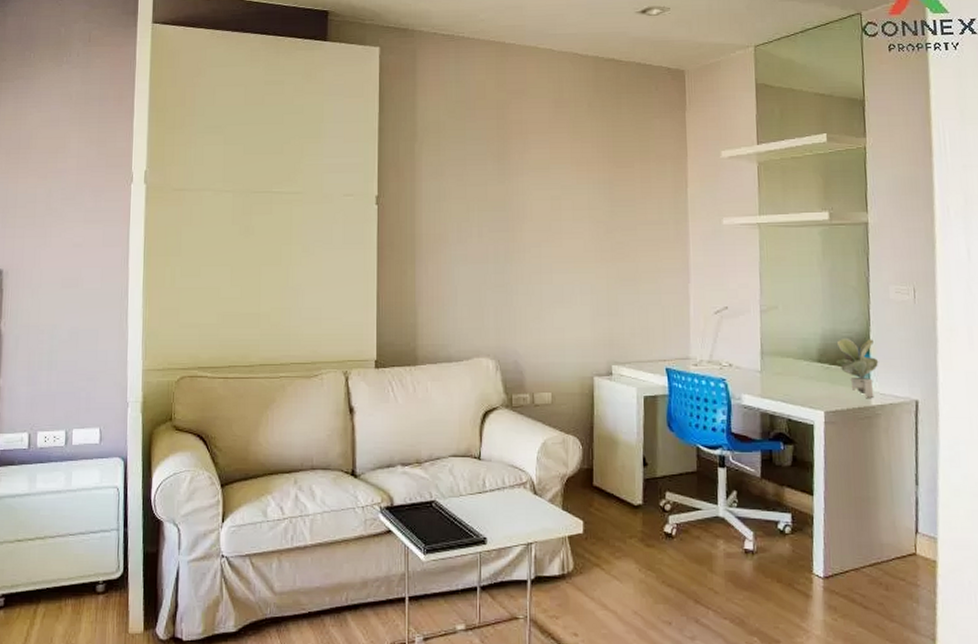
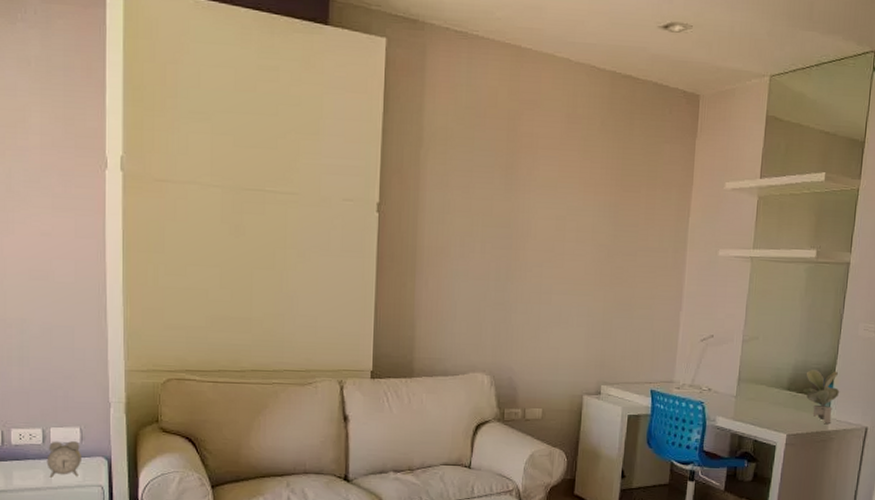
alarm clock: none [68,442,101,481] -> present [46,441,83,479]

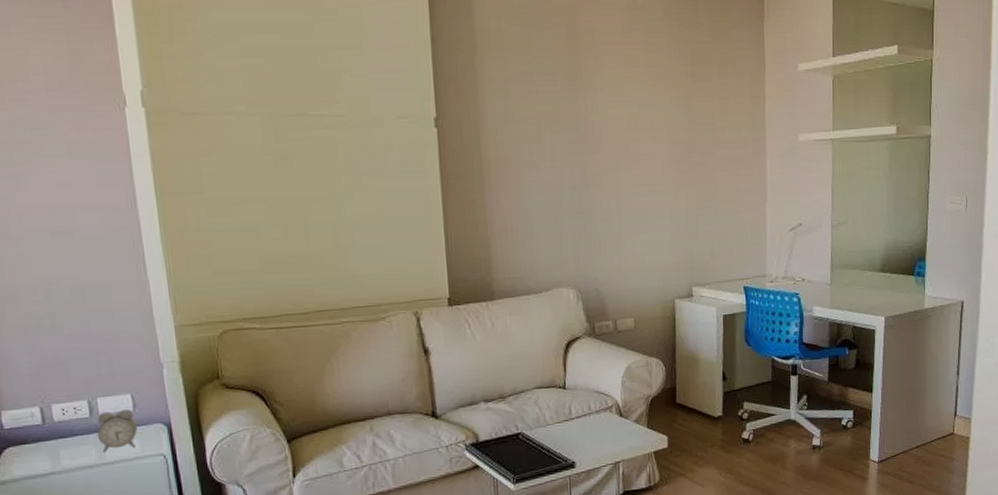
potted plant: present [803,369,840,425] -> none [897,247,933,303]

